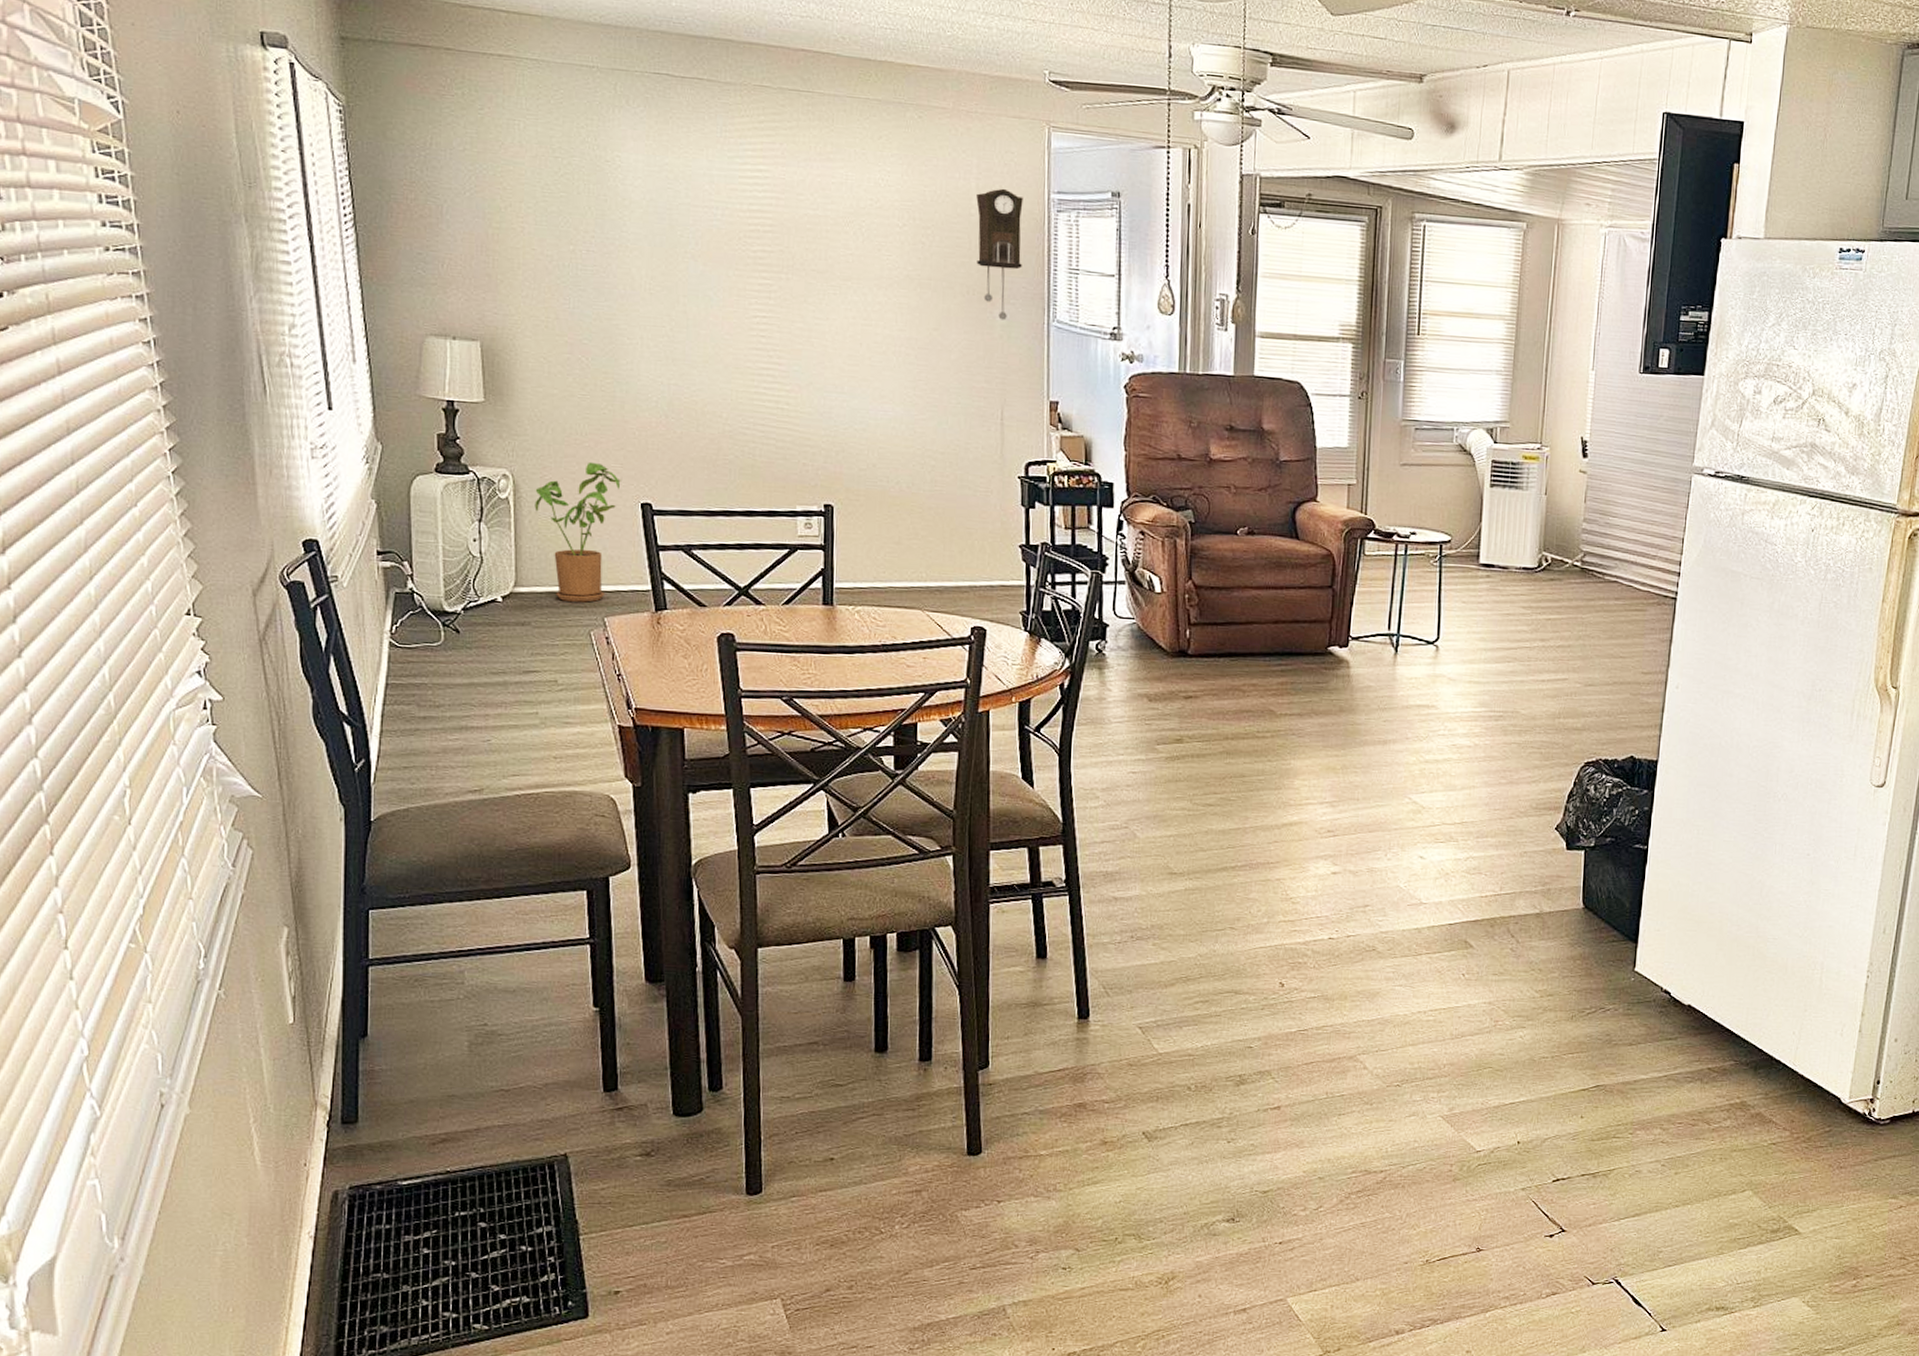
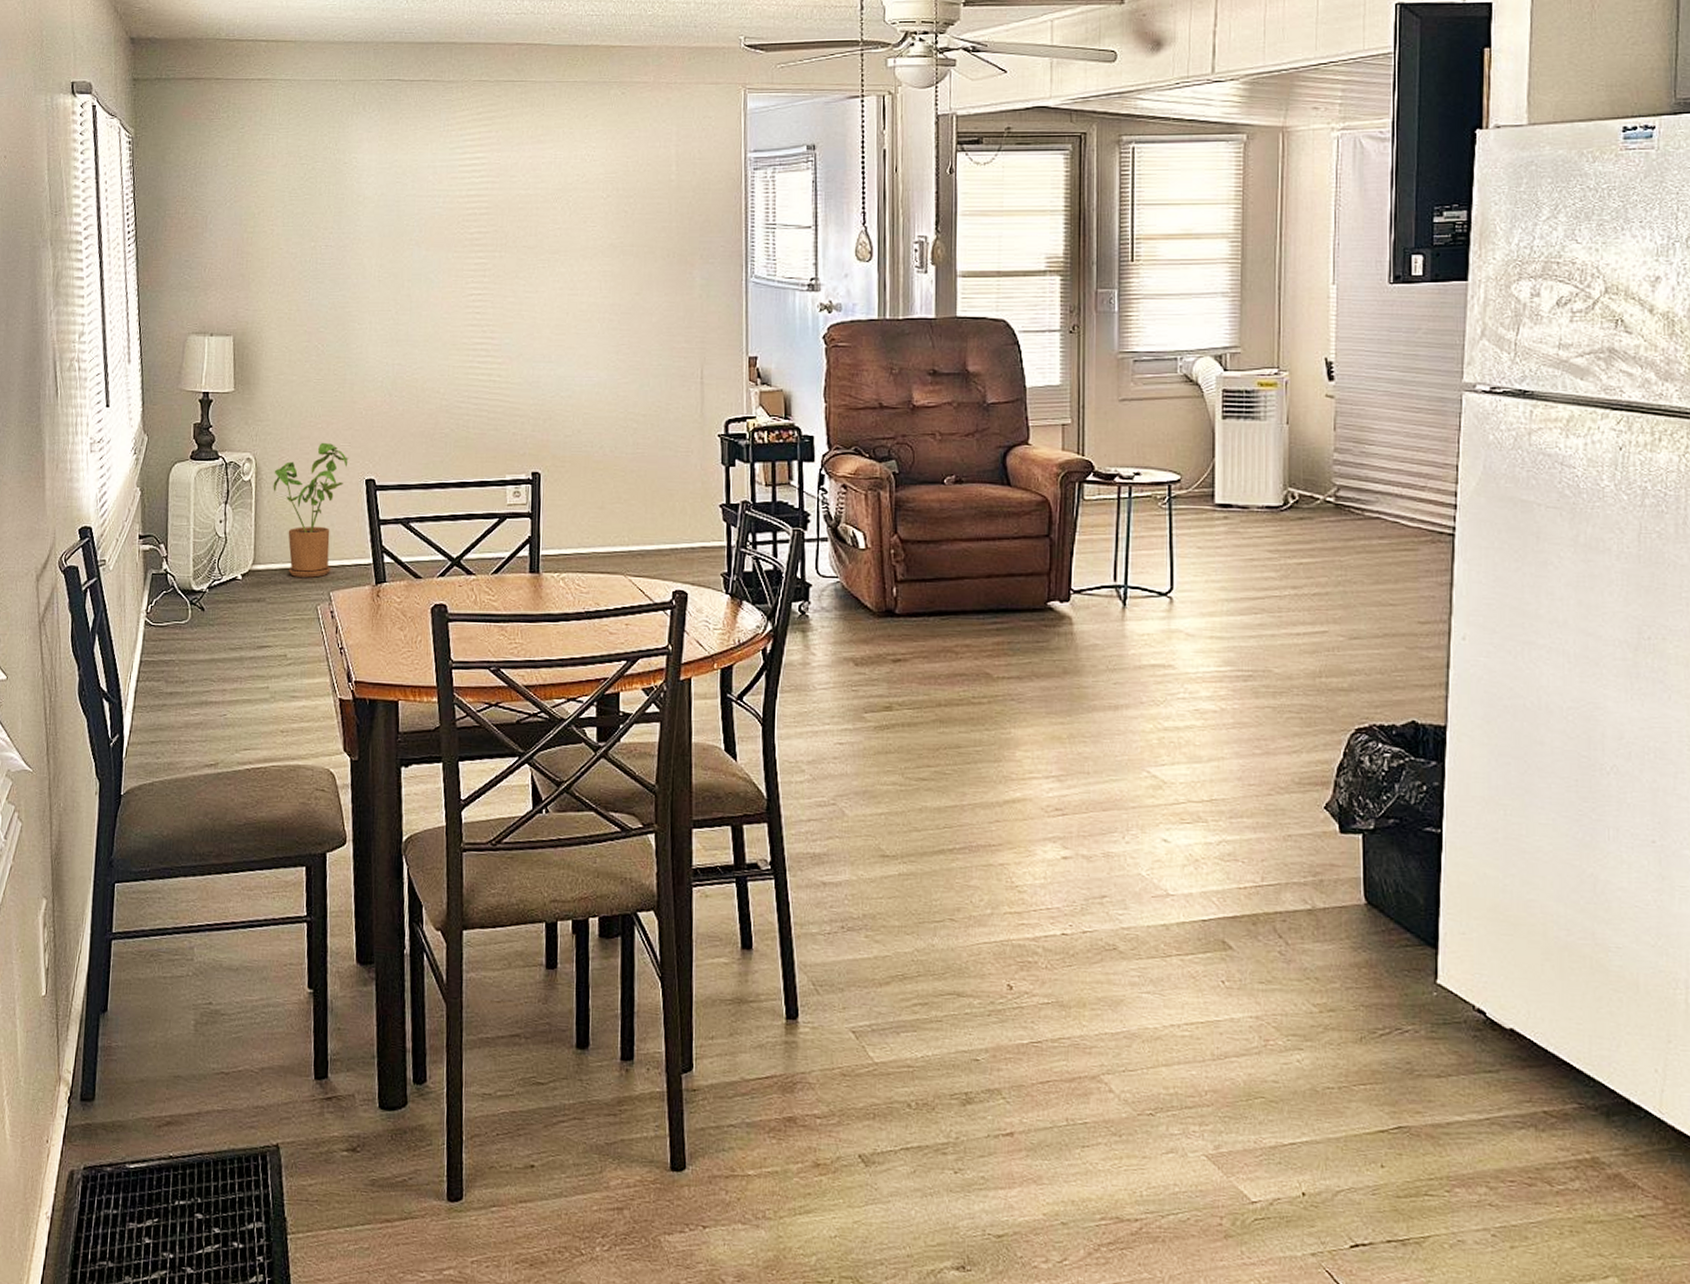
pendulum clock: present [976,188,1023,320] -> none [676,152,721,280]

